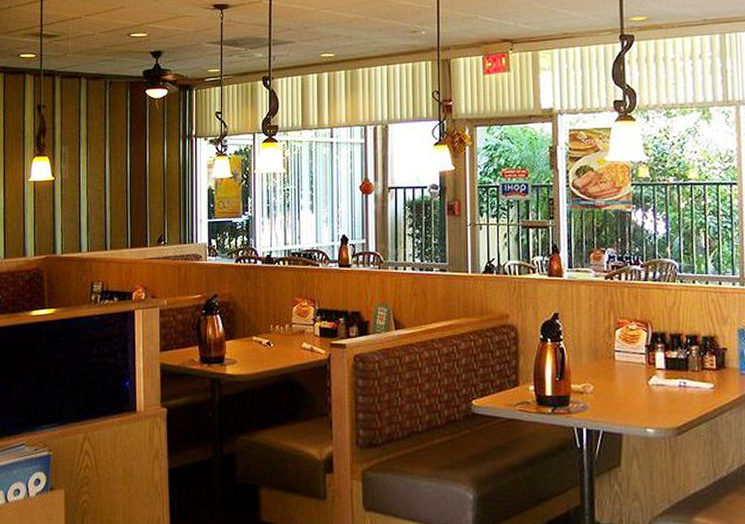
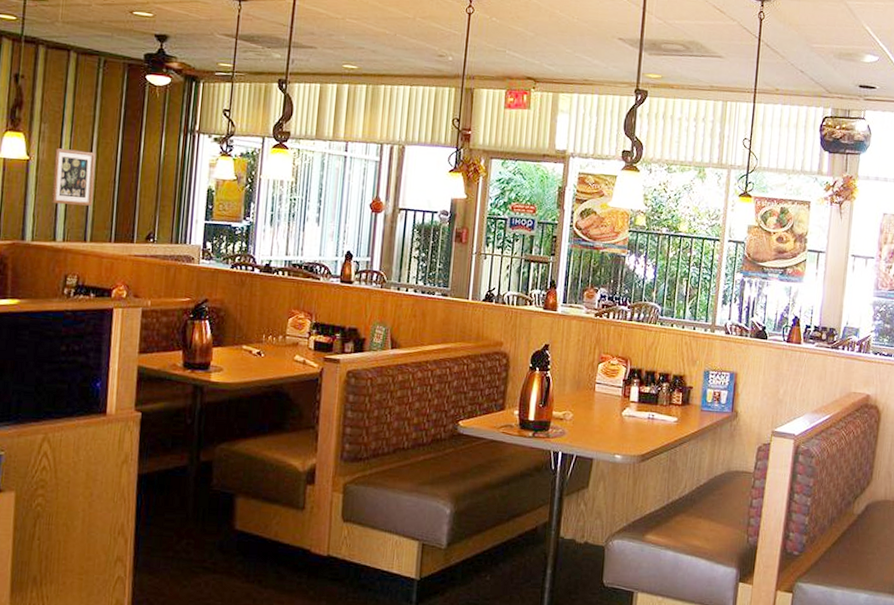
wall art: none [75,166,110,218] -> present [51,148,96,206]

